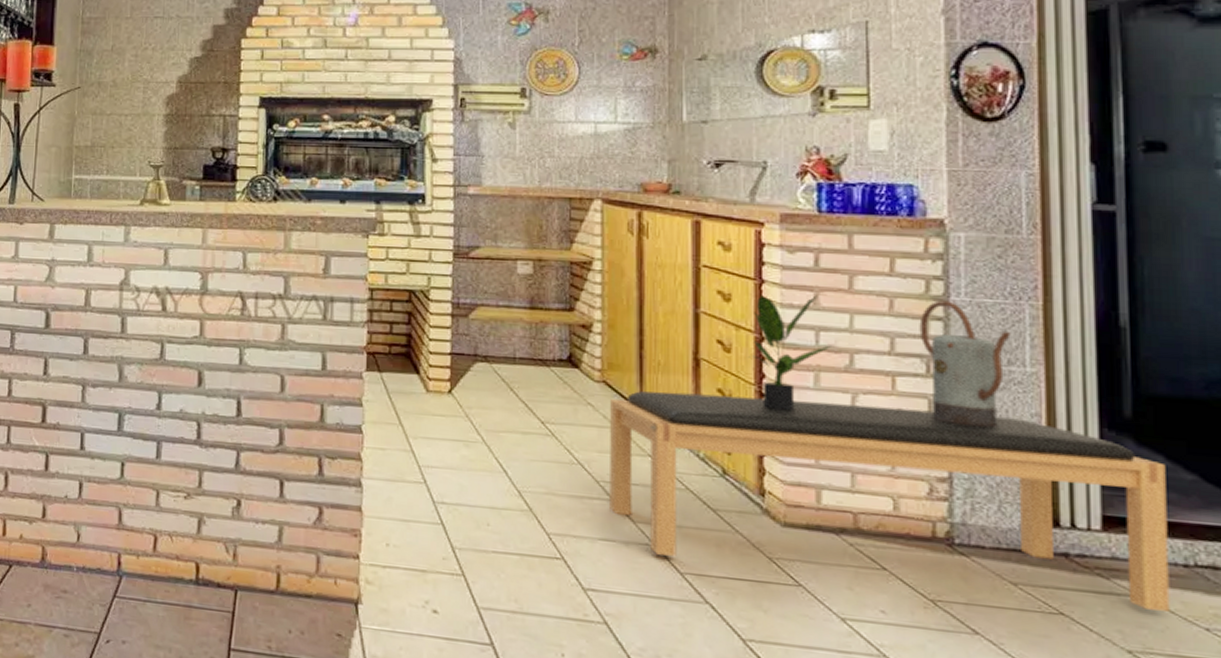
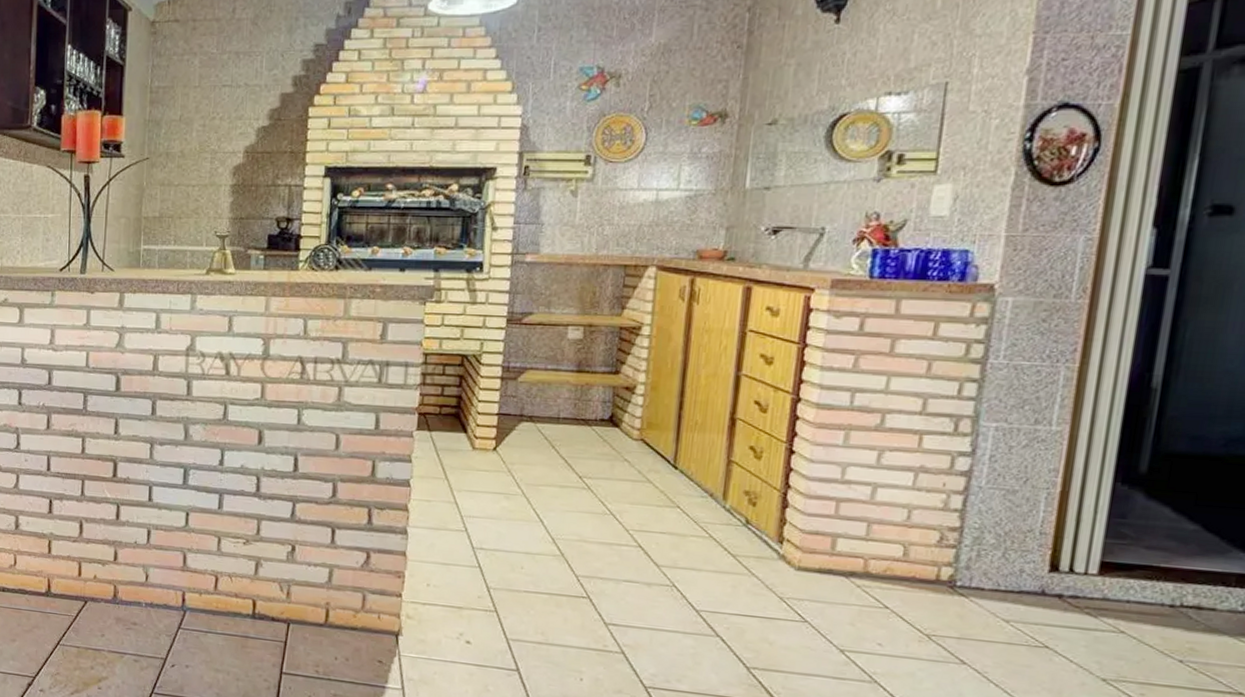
bench: present [610,391,1171,612] -> none [636,448,1171,646]
potted plant: present [747,294,833,410] -> none [782,357,867,466]
watering can: present [919,300,1012,427] -> none [952,363,1044,481]

